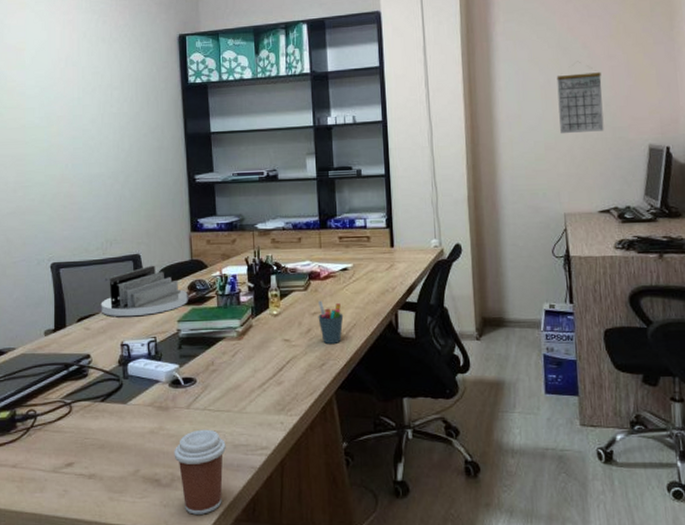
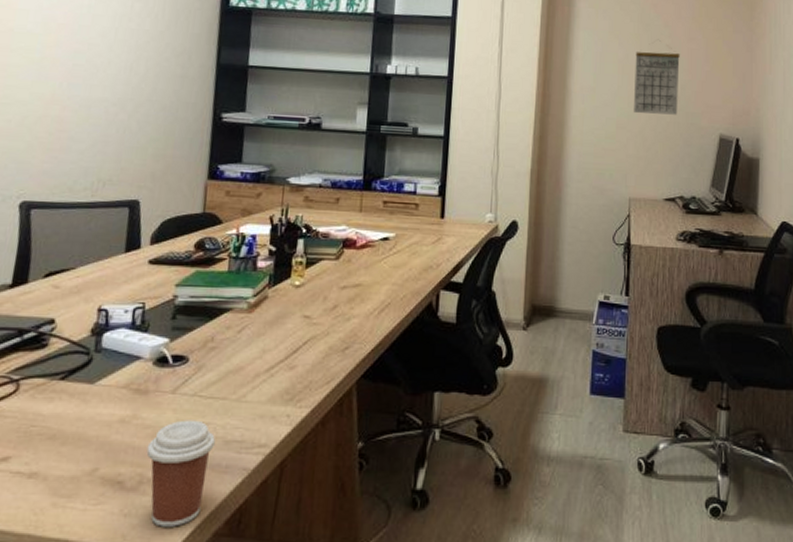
desk organizer: present [101,265,188,317] -> none [77,215,194,276]
pen holder: present [318,300,344,344] -> none [347,272,378,324]

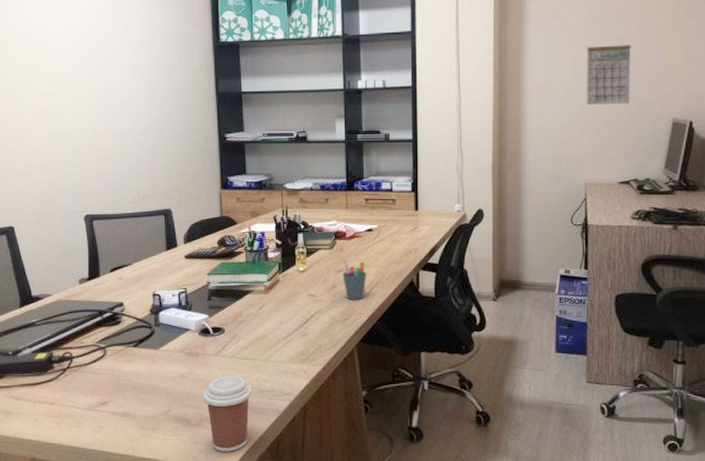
pen holder: none [347,272,378,324] -> present [342,259,367,300]

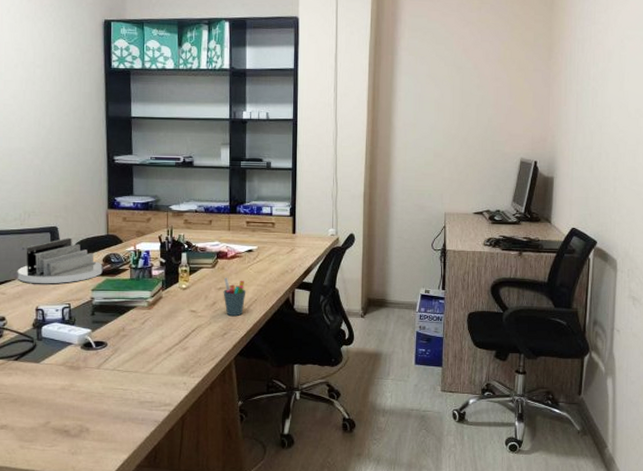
desk organizer: none [133,220,218,269] -> present [17,237,103,284]
coffee cup: present [203,375,252,452] -> none [83,387,132,461]
calendar: present [587,34,631,105] -> none [448,81,487,144]

